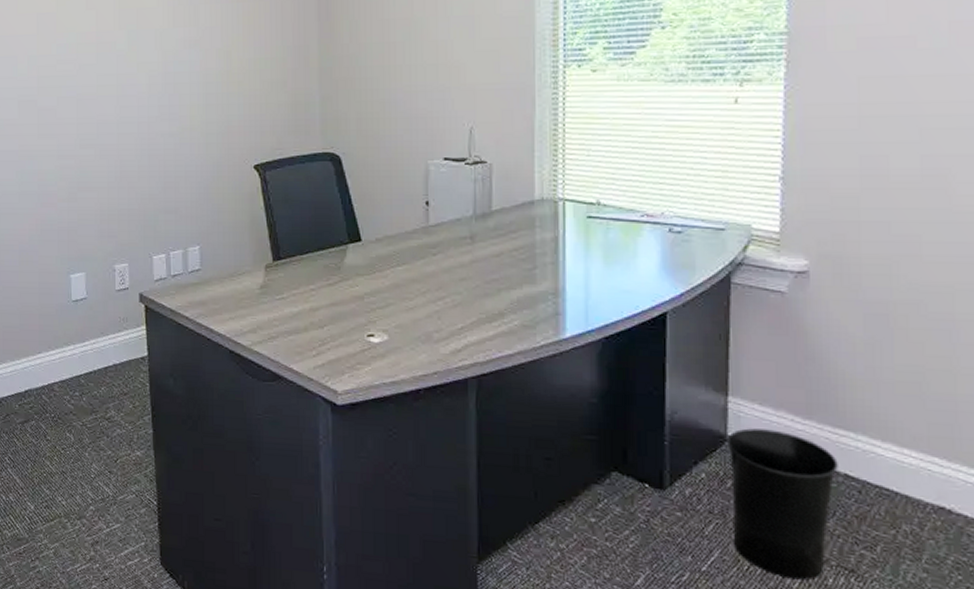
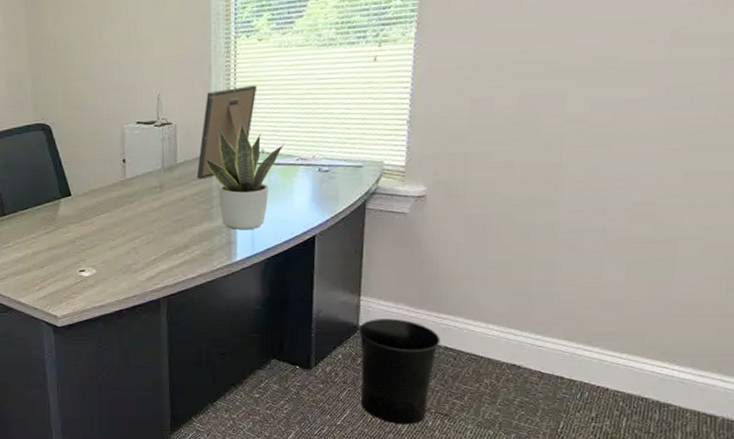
picture frame: none [516,123,591,233] -> present [196,85,257,180]
potted plant: none [526,166,626,299] -> present [205,122,285,230]

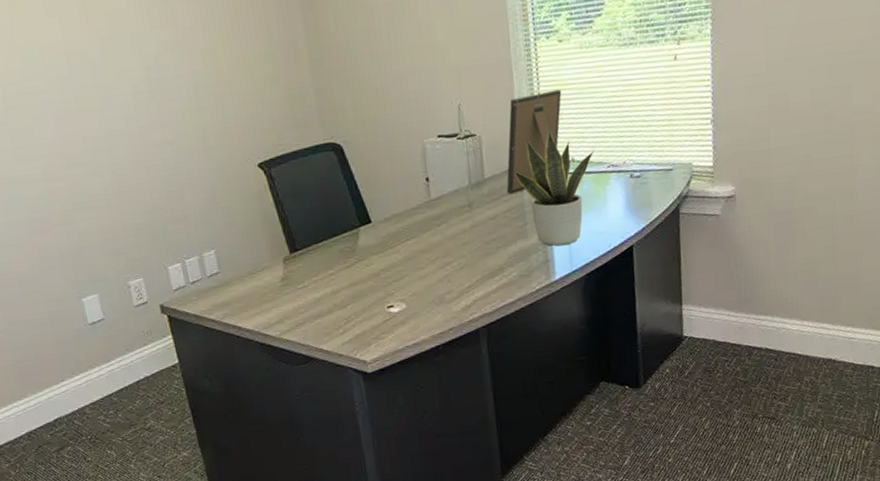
waste bin: present [359,318,441,425] -> none [683,325,761,434]

